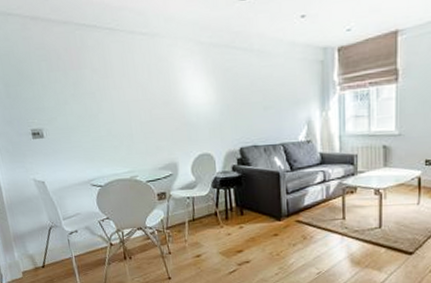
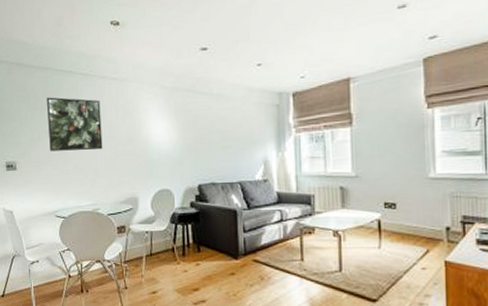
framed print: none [70,56,137,117] -> present [47,97,103,151]

